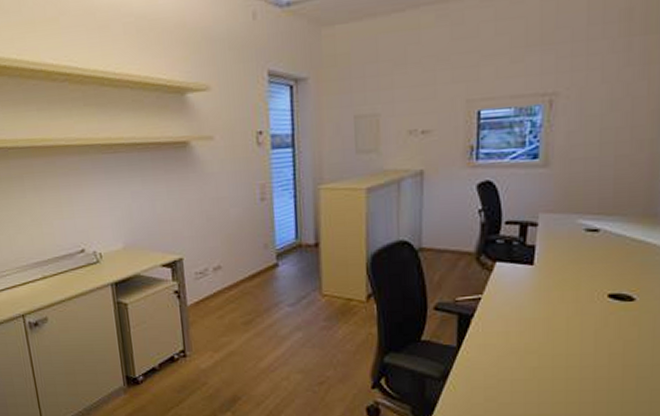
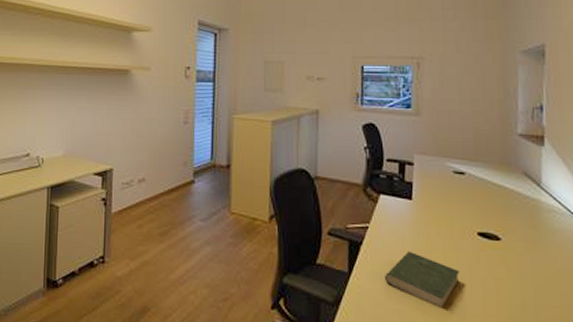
book: none [498,319,584,375] -> present [385,251,460,308]

